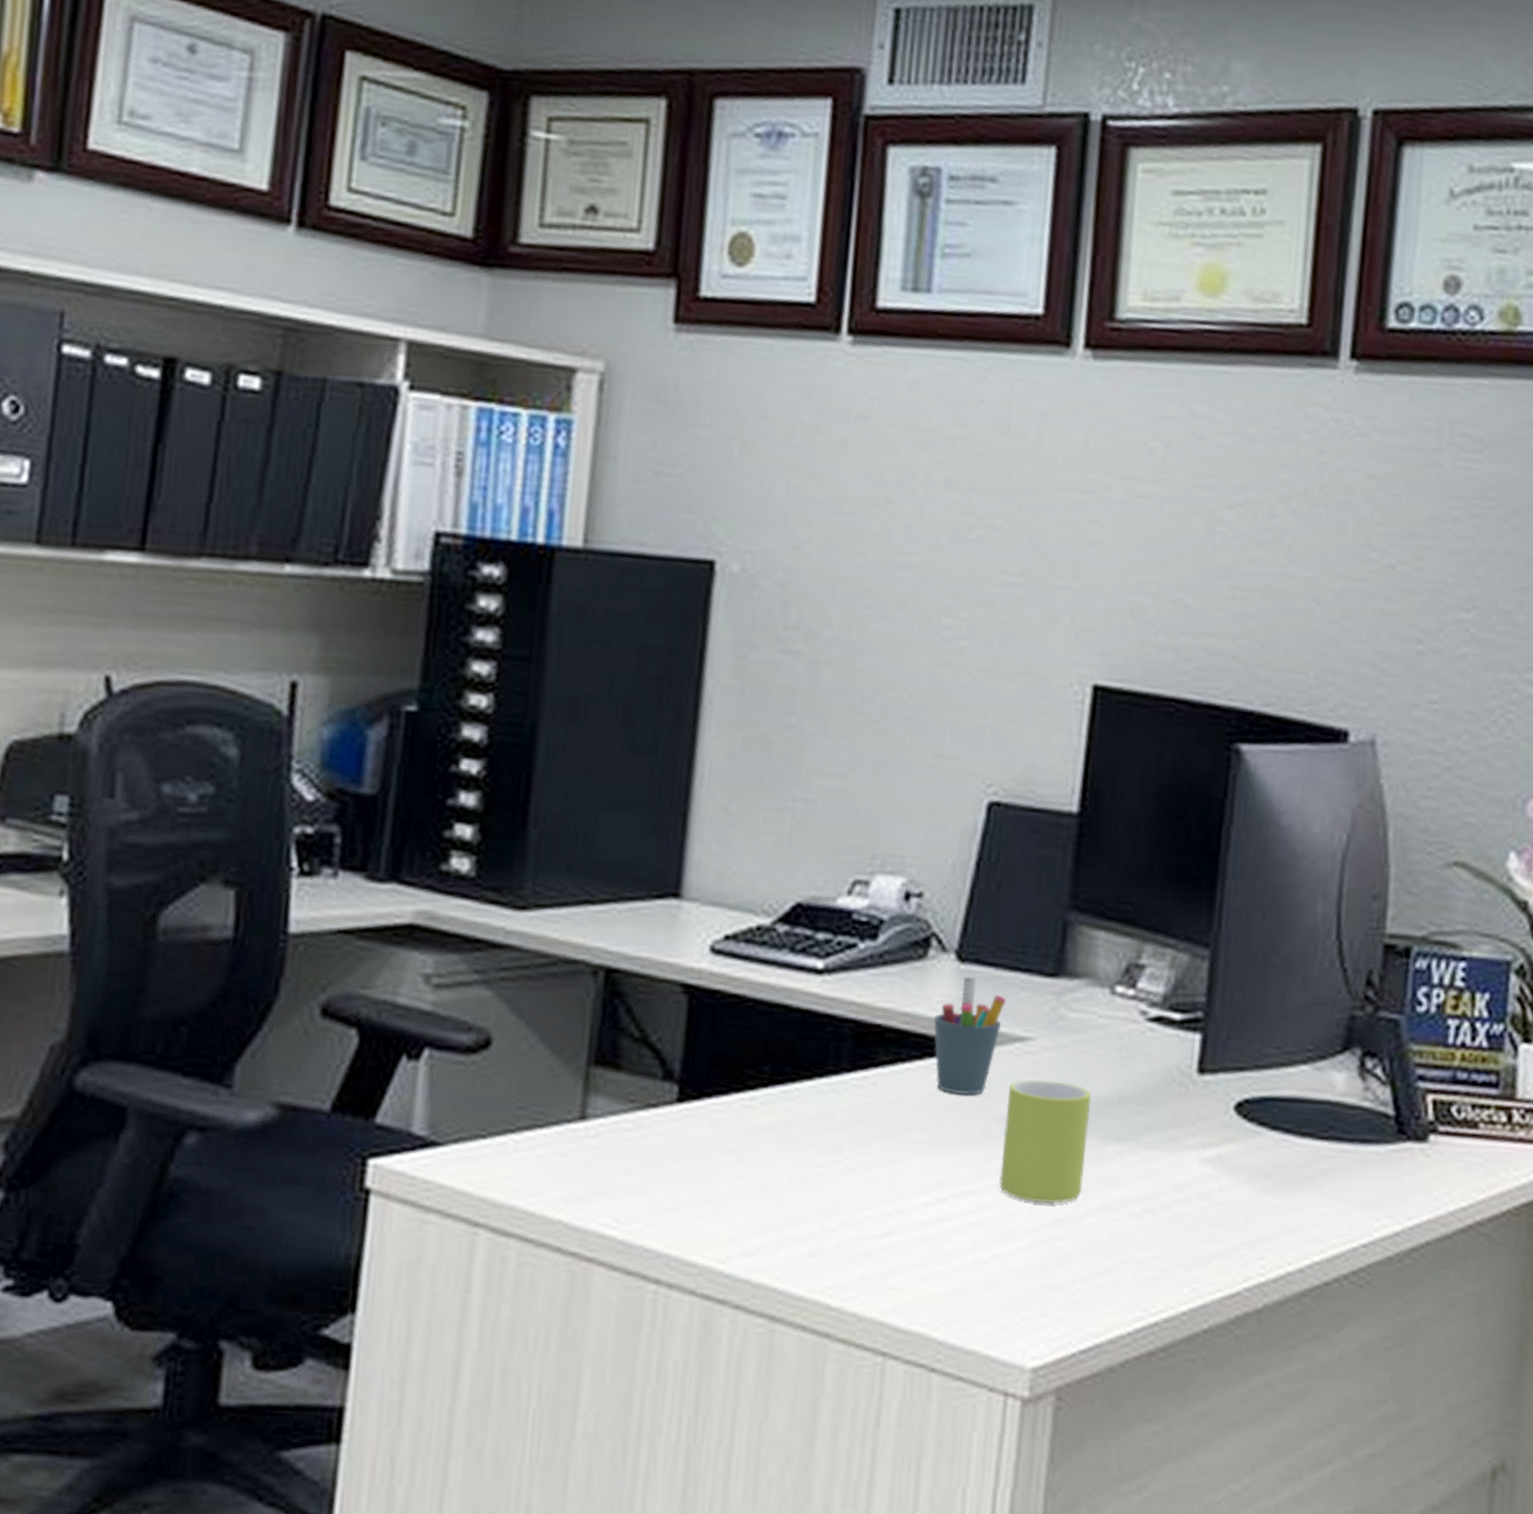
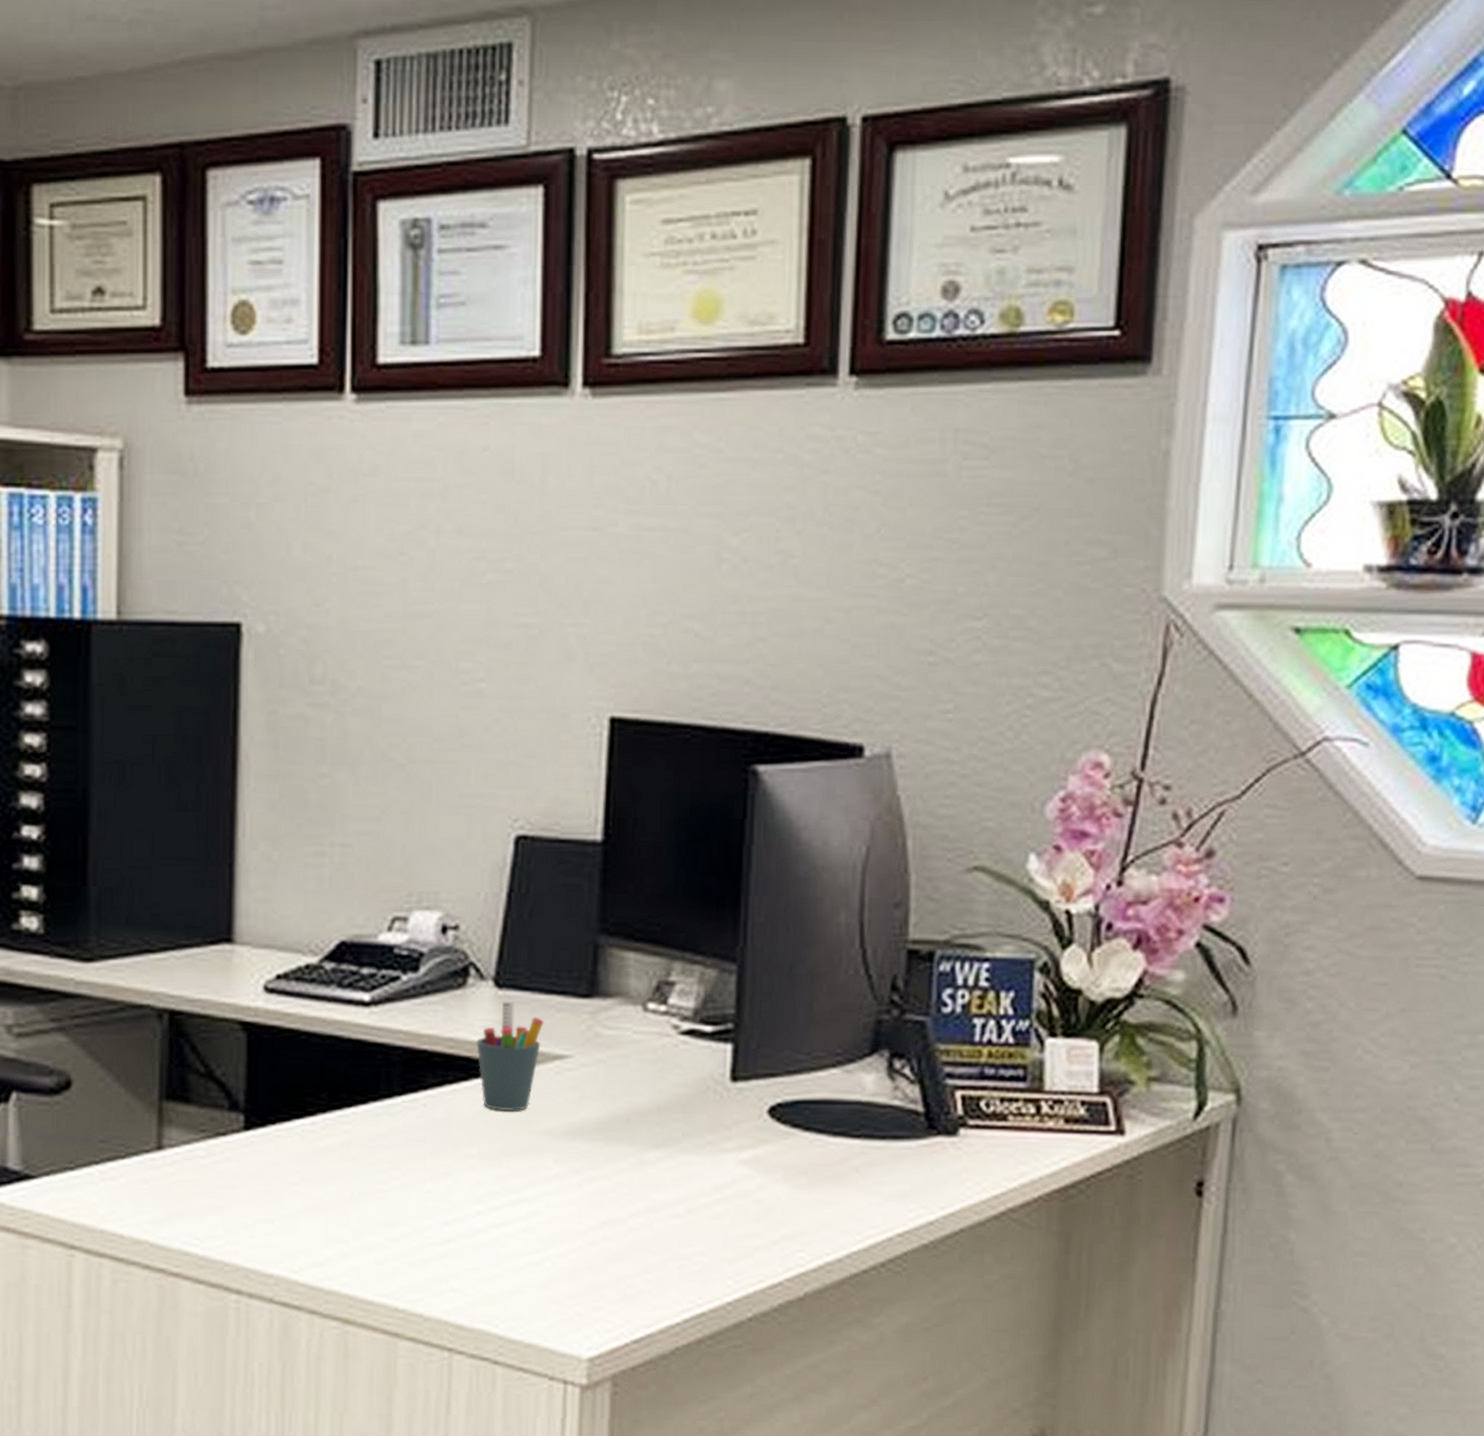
mug: present [999,1079,1092,1204] -> none [547,1094,630,1208]

